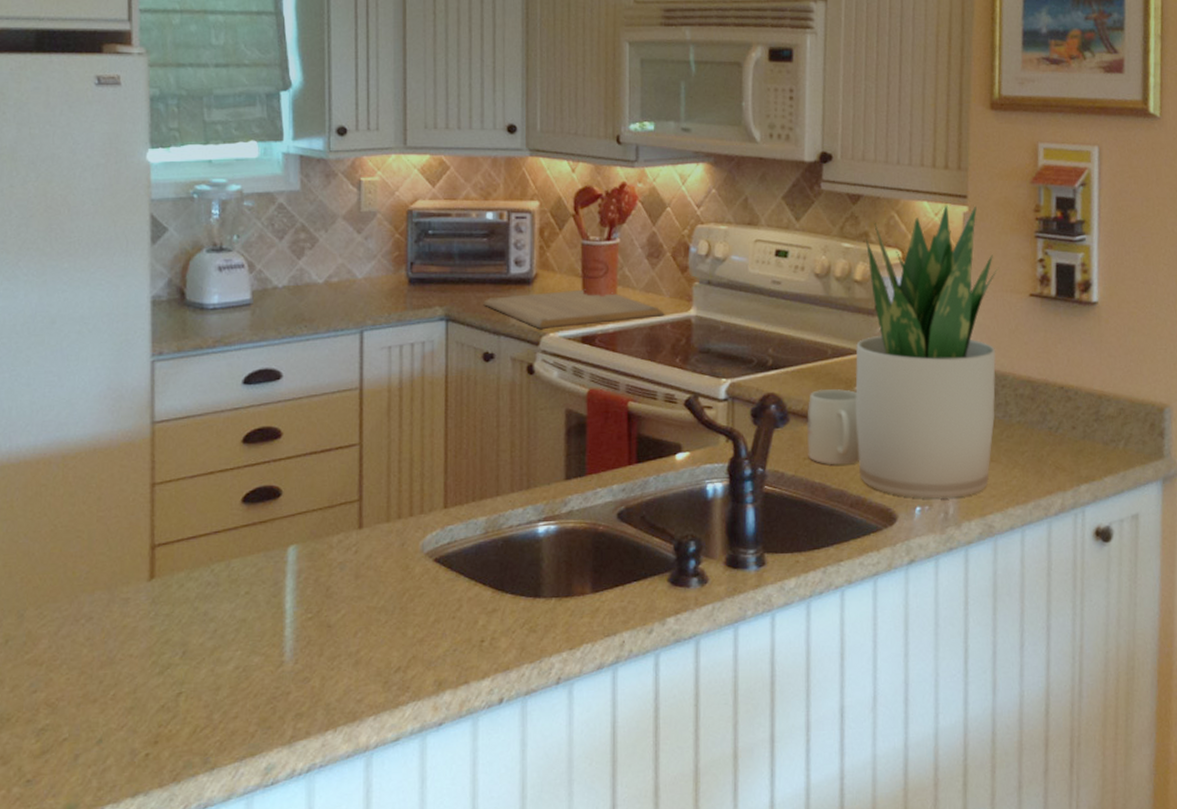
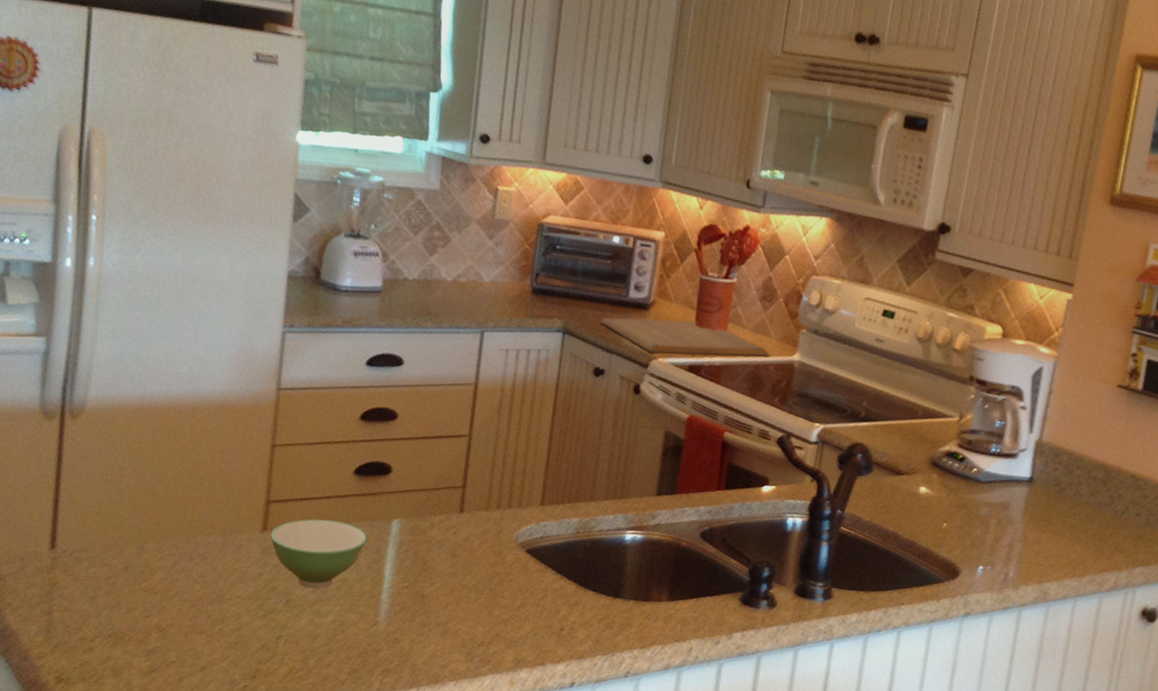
bowl: none [159,557,264,635] -> present [270,519,368,589]
mug: present [806,389,860,465] -> none [885,446,940,519]
planter: present [855,205,998,500] -> none [931,290,1092,563]

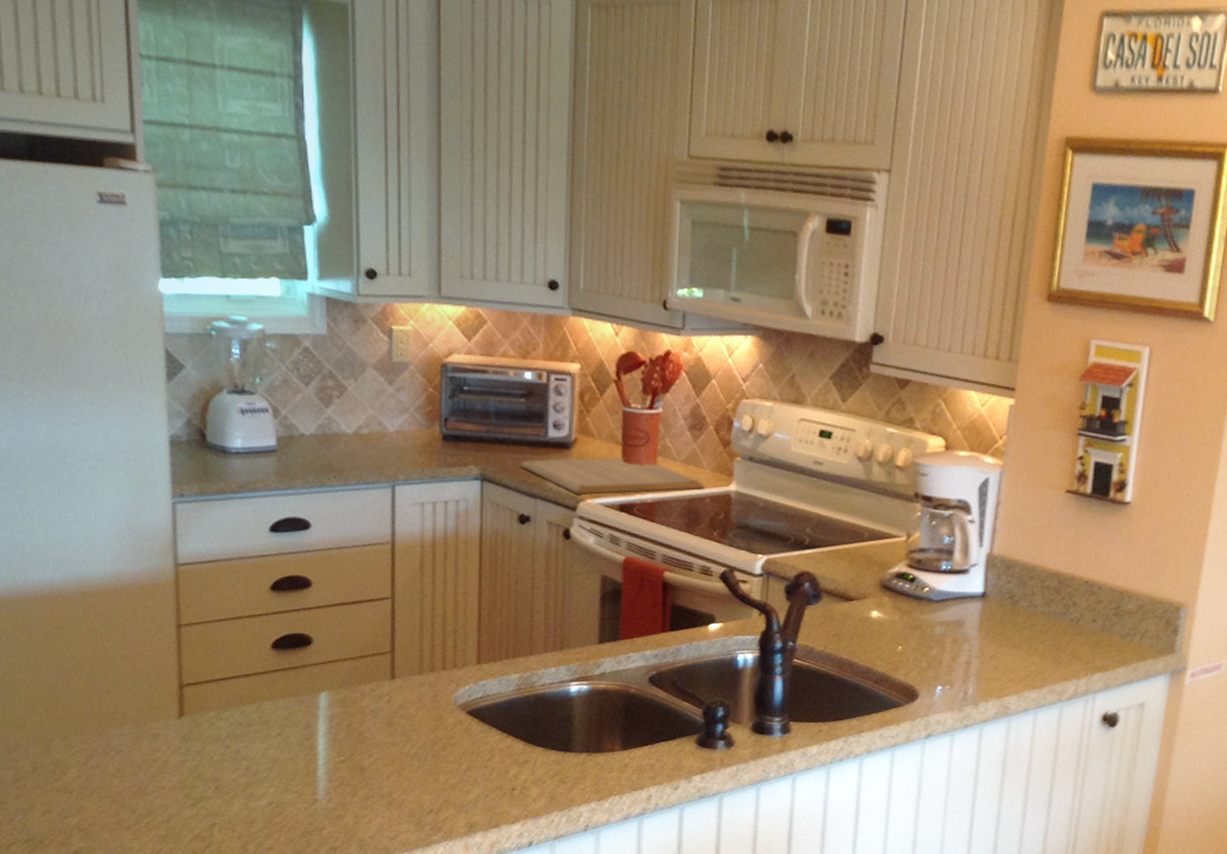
bowl: present [270,519,368,589] -> none [189,699,296,772]

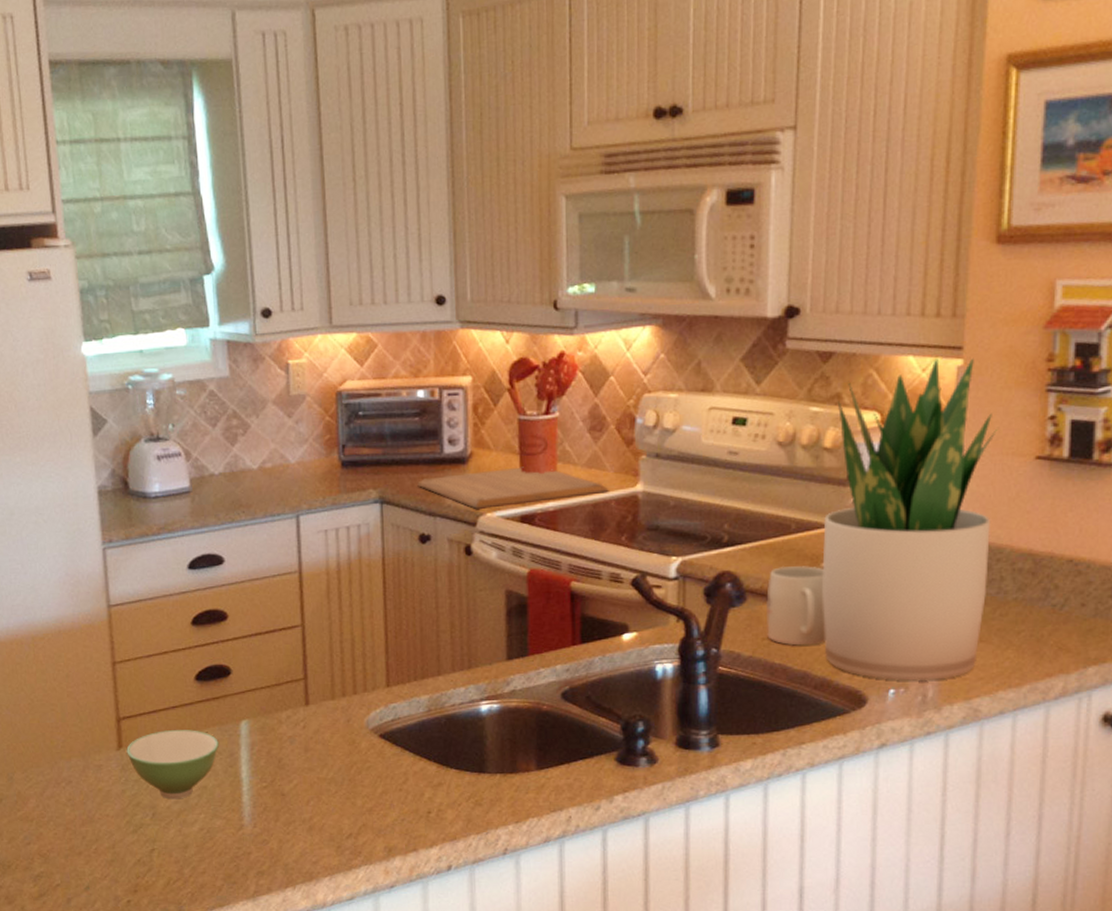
bowl: none [189,699,296,772] -> present [126,730,220,800]
mug: none [837,571,890,643] -> present [765,566,826,646]
planter: none [885,396,1038,681] -> present [821,358,998,682]

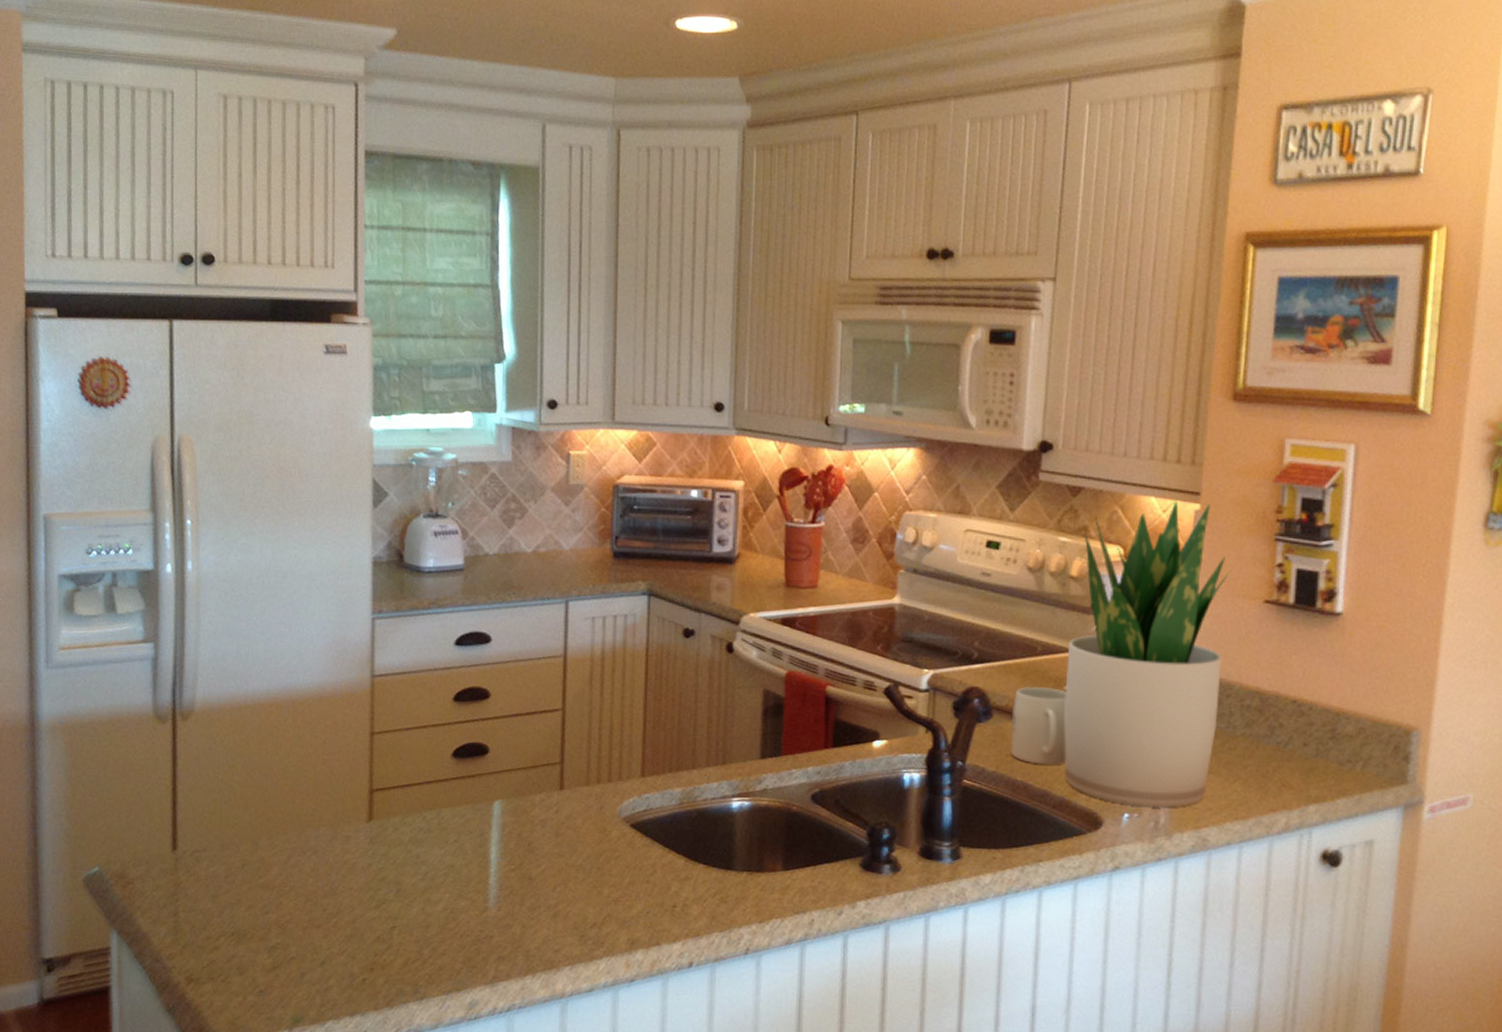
bowl: present [126,730,220,800] -> none [376,805,471,877]
chopping board: present [417,467,609,509] -> none [685,571,868,609]

